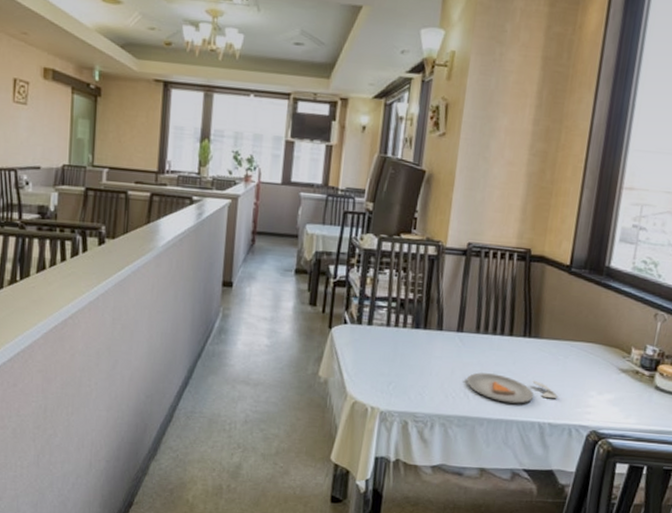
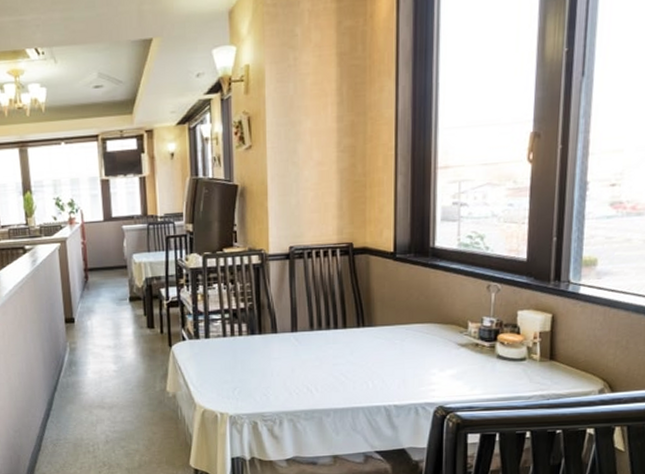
dinner plate: present [467,372,558,404] -> none [308,366,399,392]

